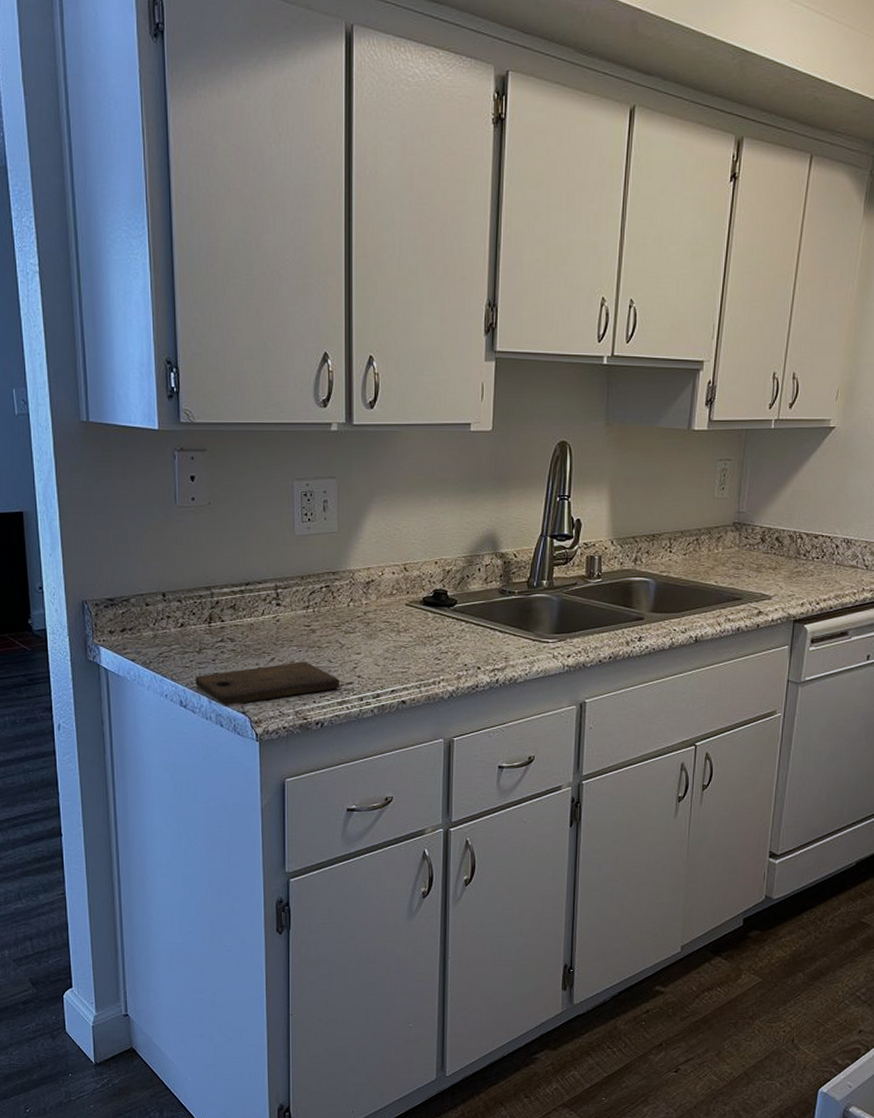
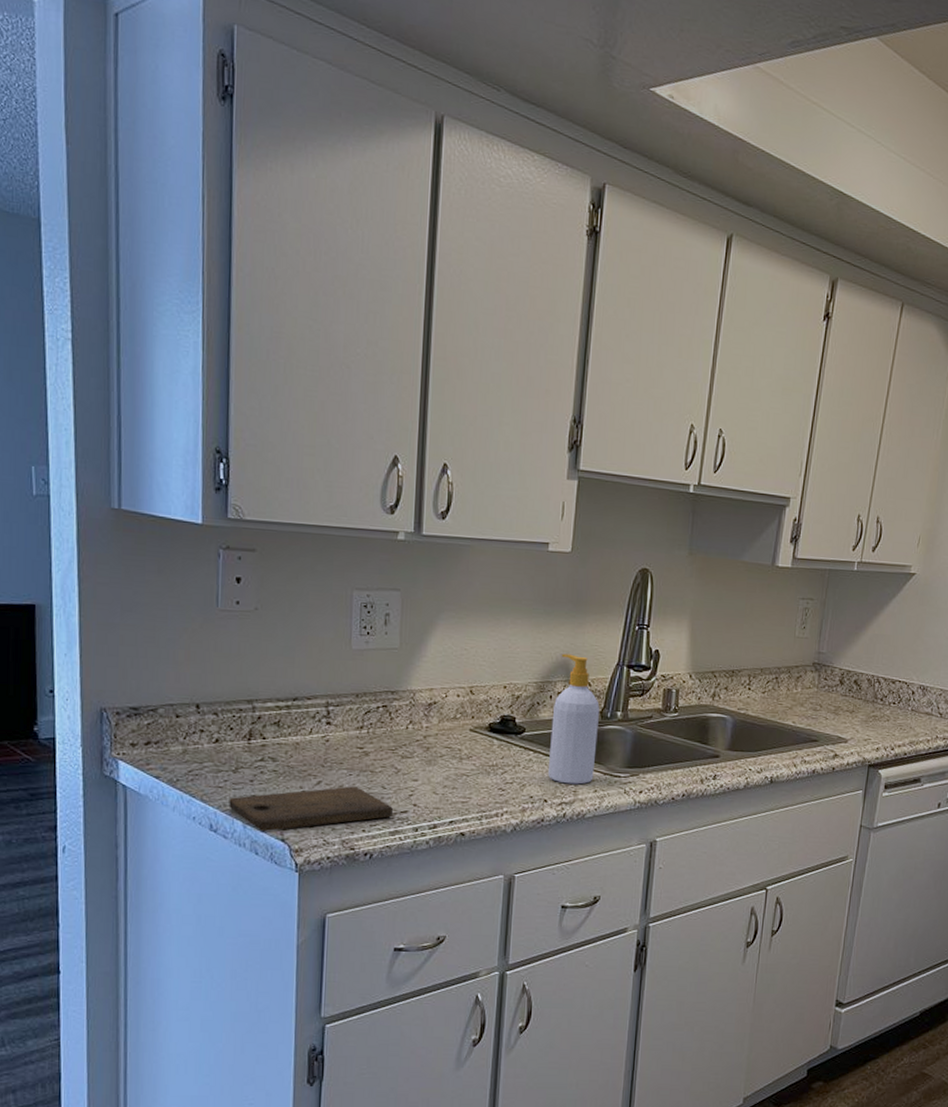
soap bottle: none [479,528,526,651] -> present [547,653,600,785]

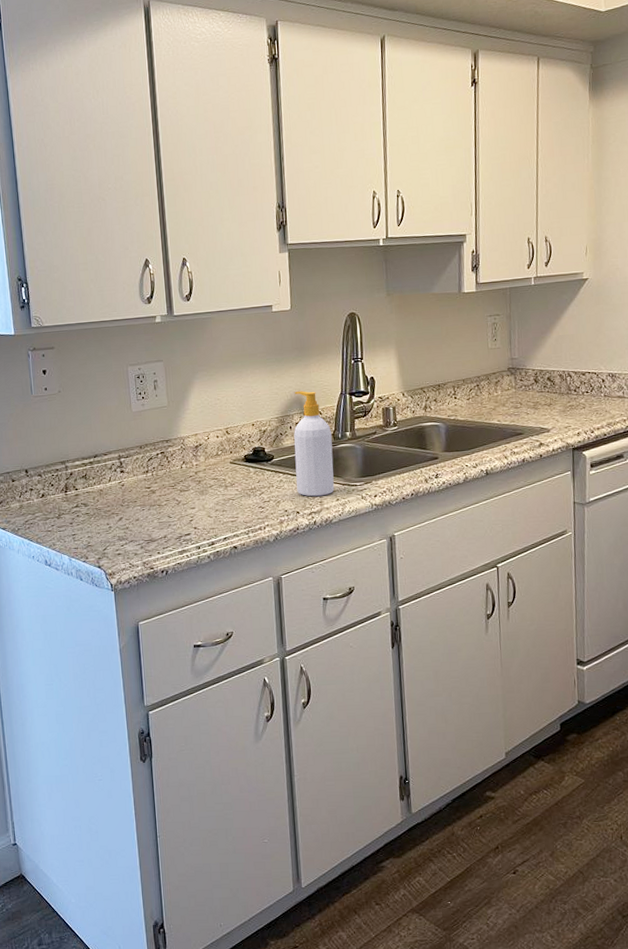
cutting board: present [229,786,393,832] -> none [56,518,179,562]

